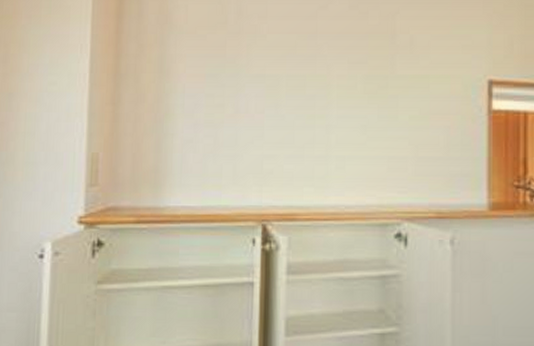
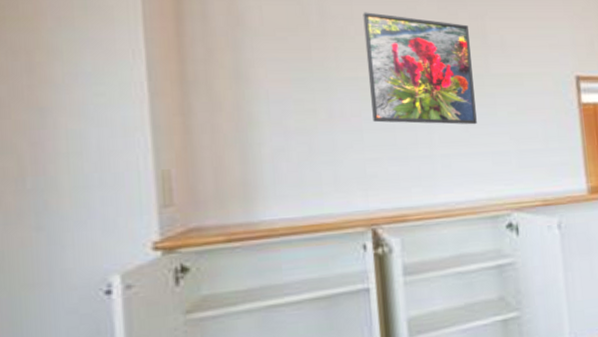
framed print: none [274,11,378,128] -> present [363,12,477,125]

